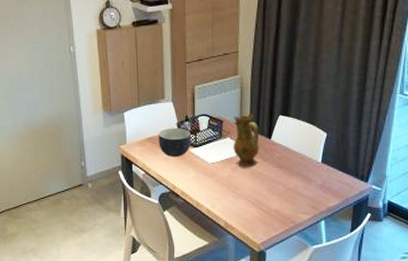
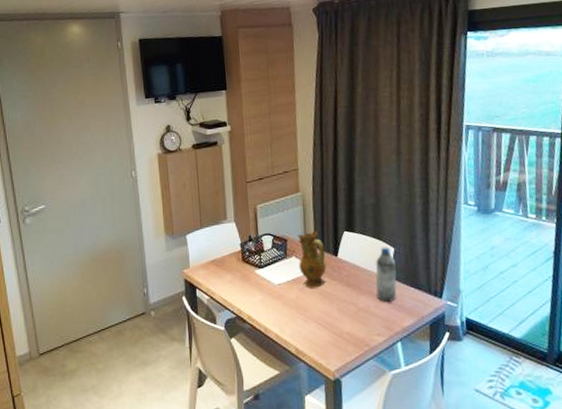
bowl: present [158,128,191,157] -> none [222,248,256,280]
water bottle: none [305,132,326,185] -> present [375,247,397,303]

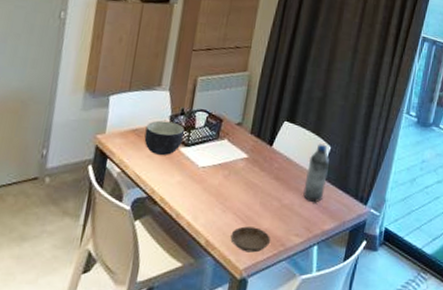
bowl: none [222,248,256,280] -> present [144,120,184,156]
ceramic jug: present [298,231,327,288] -> none [229,116,261,177]
saucer: none [317,332,355,355] -> present [230,226,271,253]

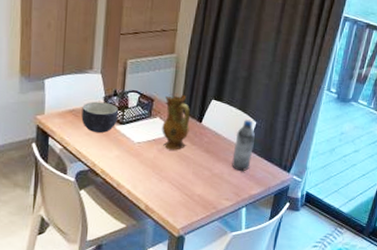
ceramic jug: none [229,116,261,177] -> present [162,95,191,150]
saucer: present [230,226,271,253] -> none [167,193,204,215]

